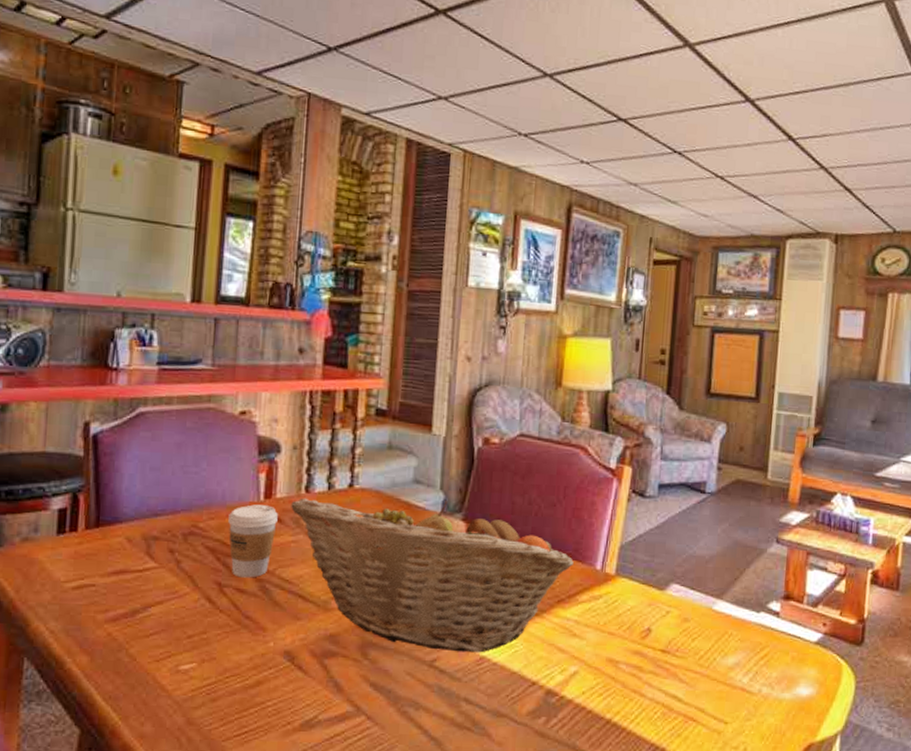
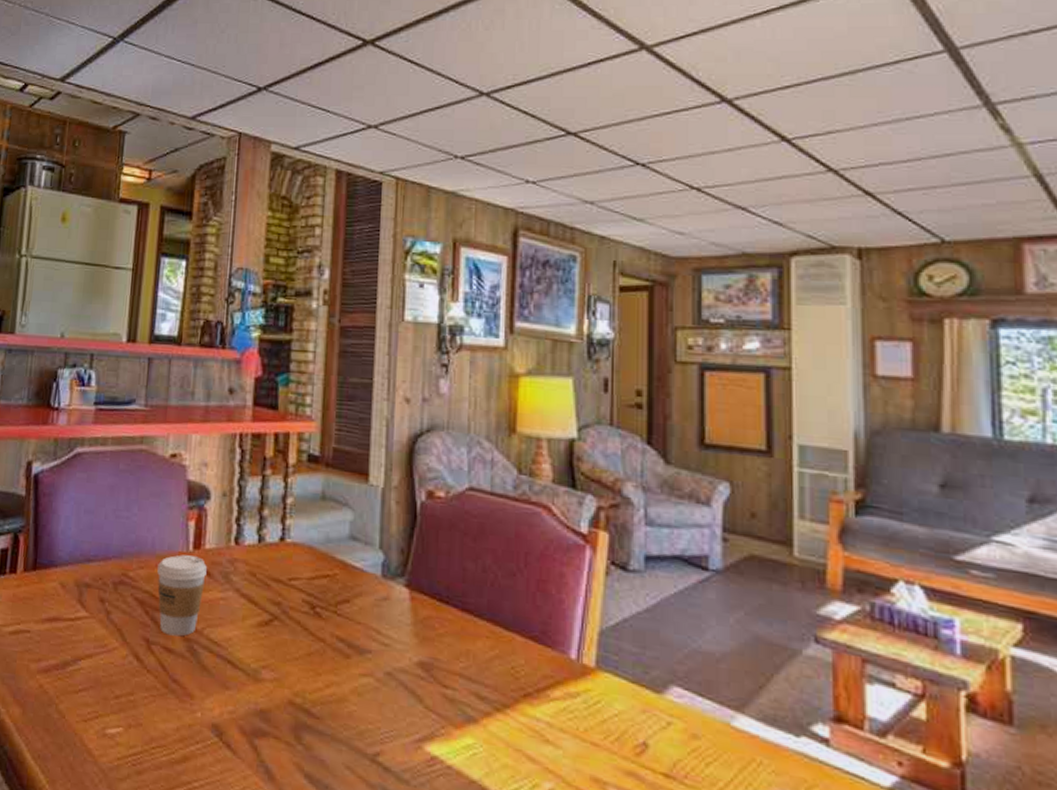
fruit basket: present [291,498,574,653] -> none [220,550,541,751]

